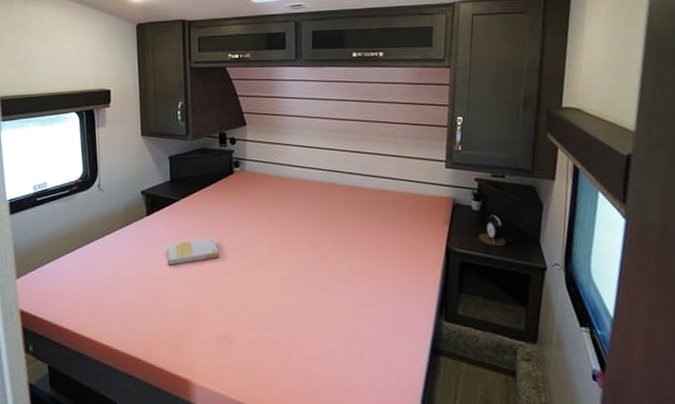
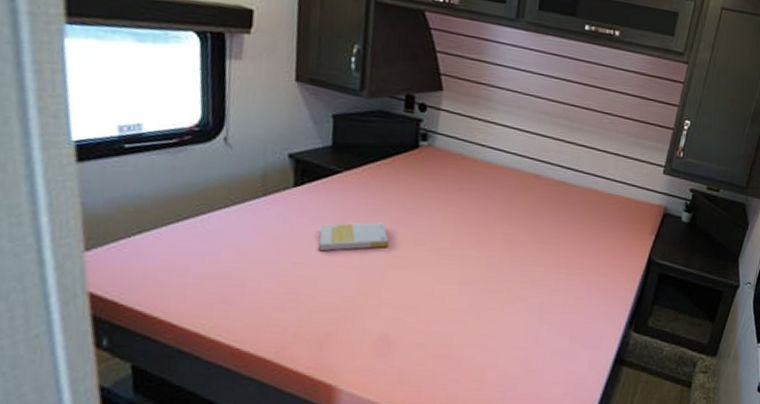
alarm clock: present [477,214,507,247] -> none [681,228,709,262]

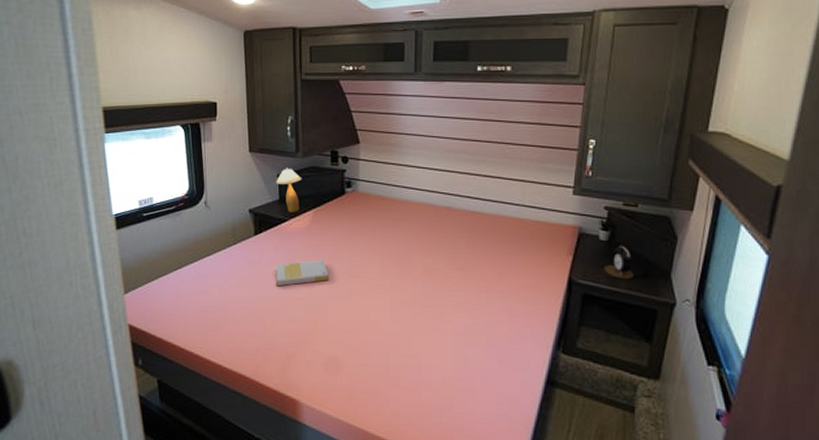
table lamp: none [329,106,366,164] -> present [276,166,302,212]
alarm clock: none [681,228,709,262] -> present [603,245,635,280]

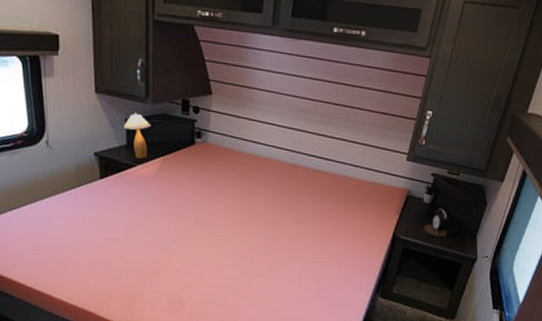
book: present [275,259,329,287] -> none [121,206,175,230]

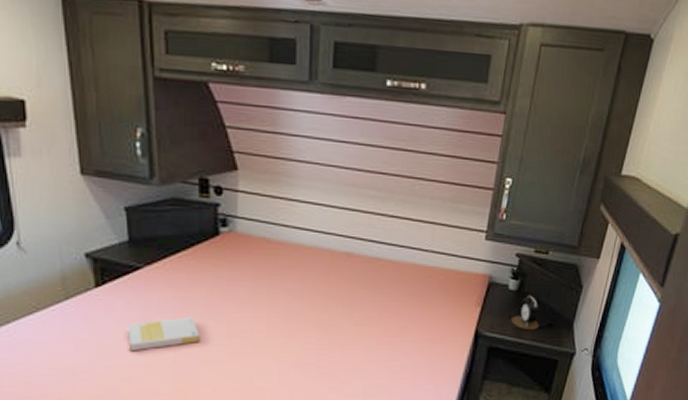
book: none [121,206,175,230] -> present [127,317,200,352]
table lamp: present [124,111,151,159] -> none [123,196,160,258]

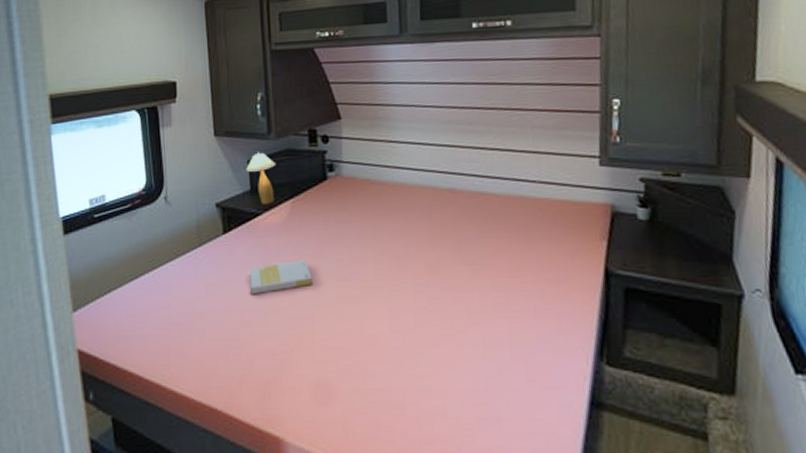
table lamp: none [123,196,160,258] -> present [246,150,276,204]
alarm clock: present [510,295,540,331] -> none [647,224,687,267]

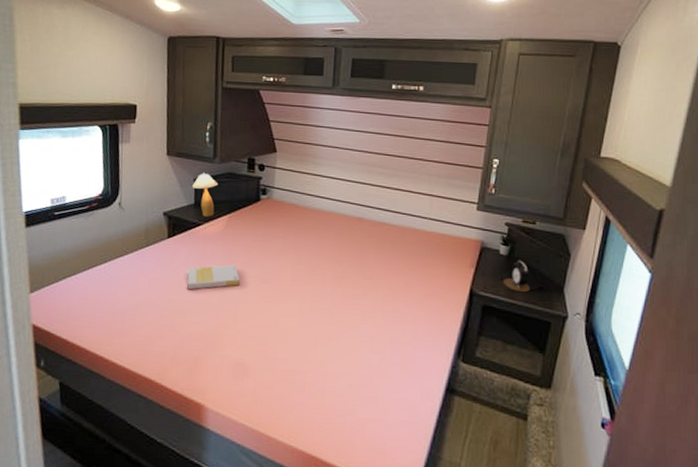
alarm clock: none [647,224,687,267] -> present [502,260,531,293]

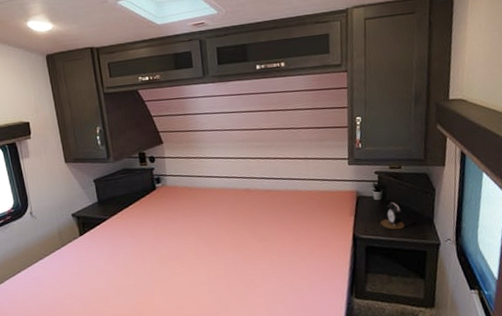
book: present [187,264,240,290] -> none [102,249,151,278]
table lamp: present [192,171,218,217] -> none [93,171,117,212]

